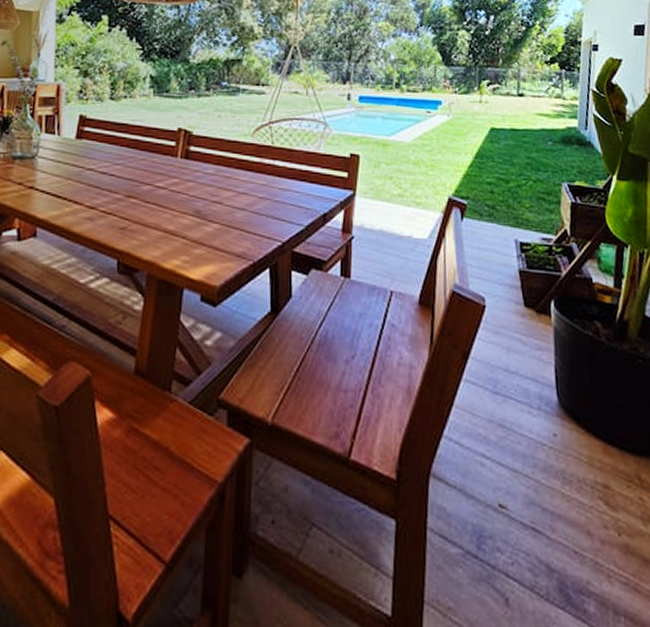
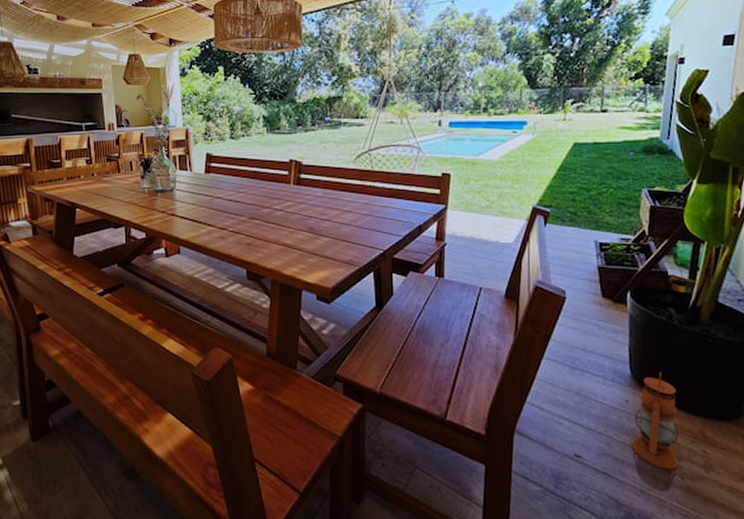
lantern: none [561,397,615,523] -> present [631,371,679,470]

